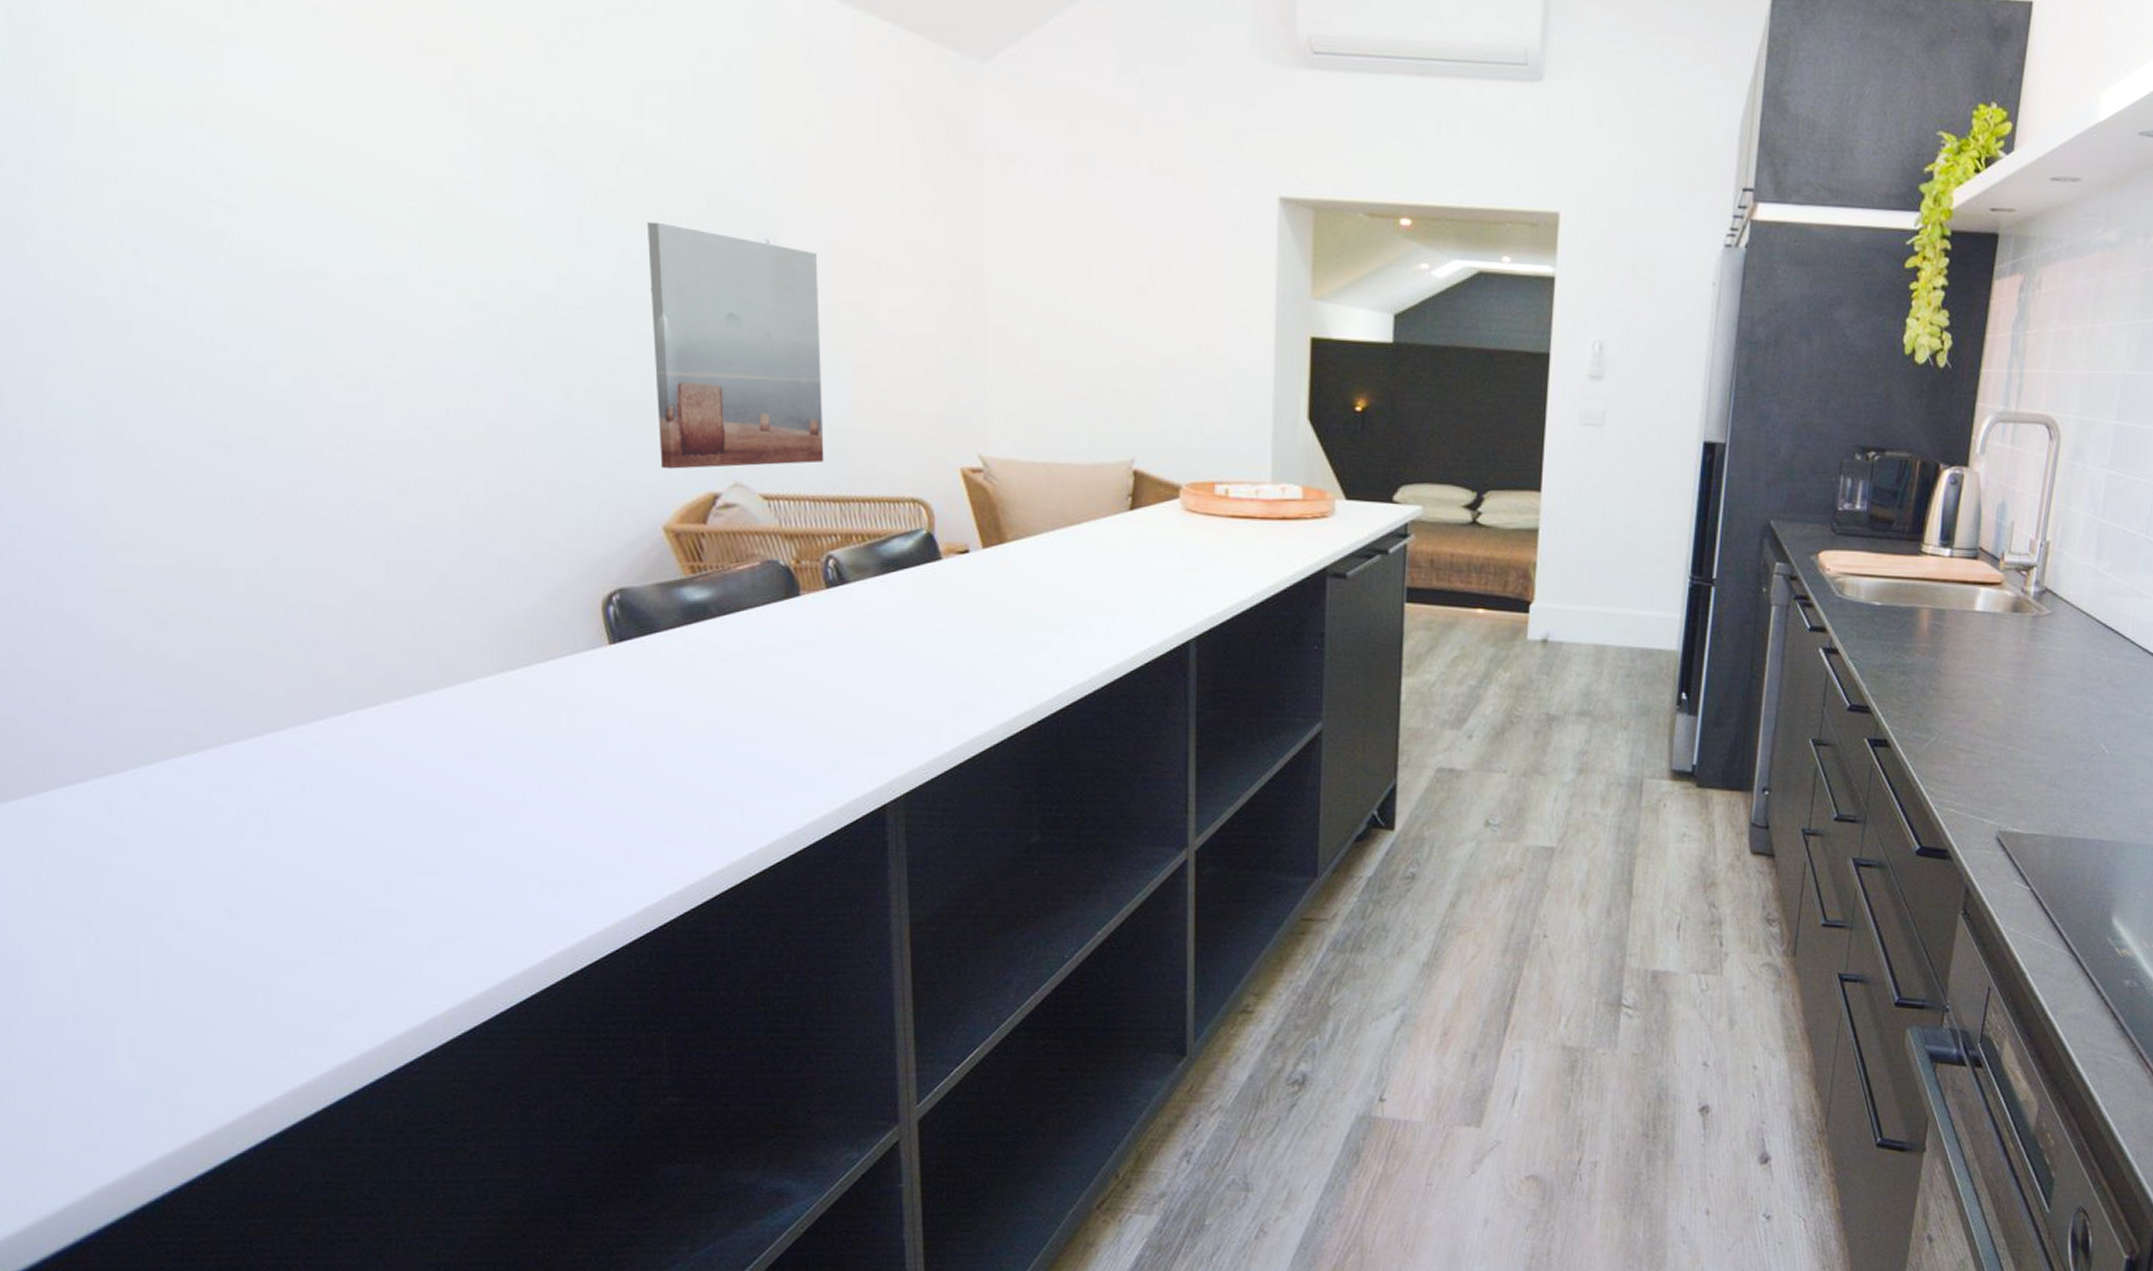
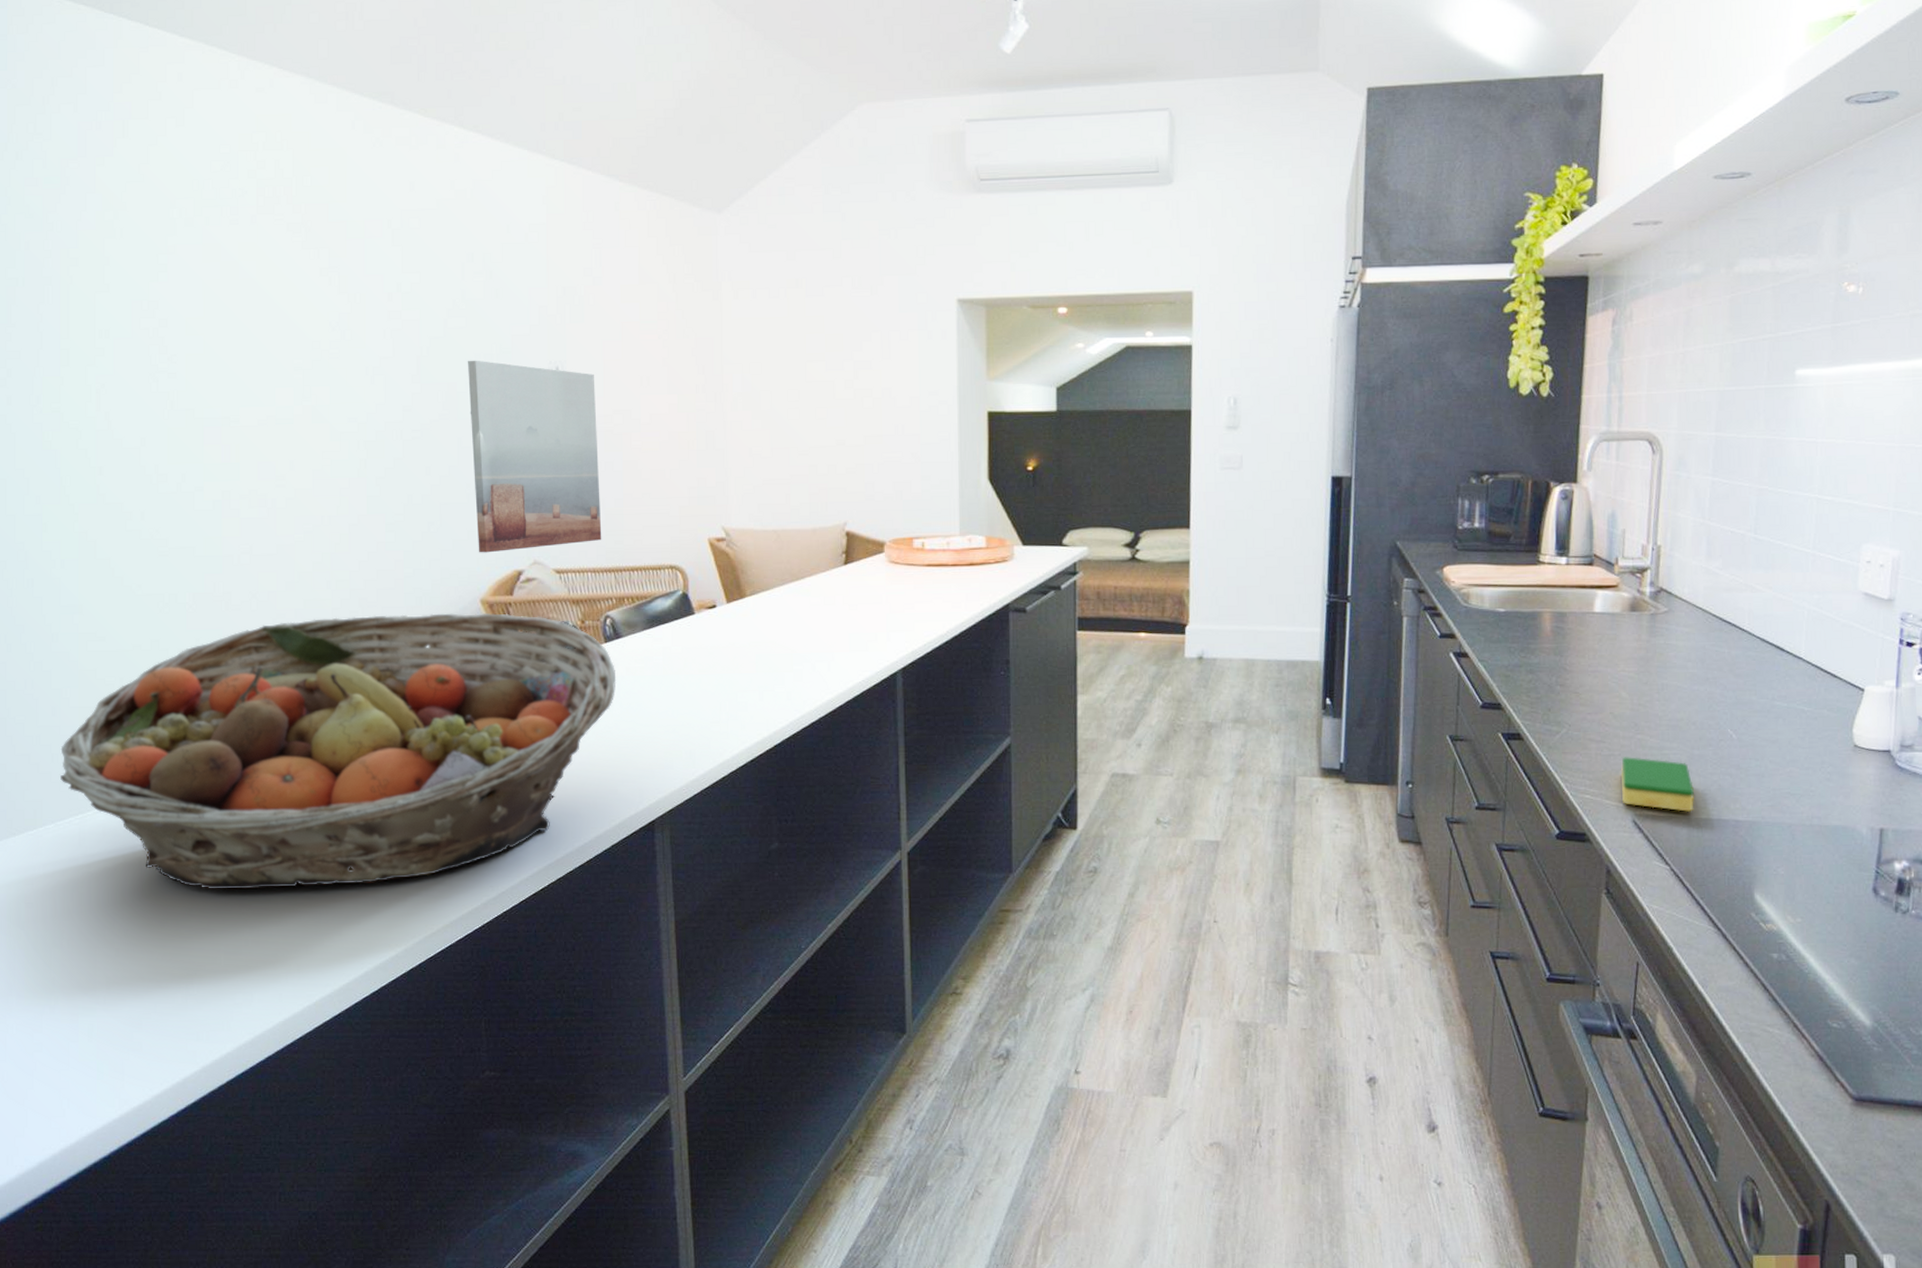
fruit basket: none [79,539,841,875] -> present [60,612,617,890]
dish sponge: none [1988,769,2061,830] -> present [1620,757,1694,812]

